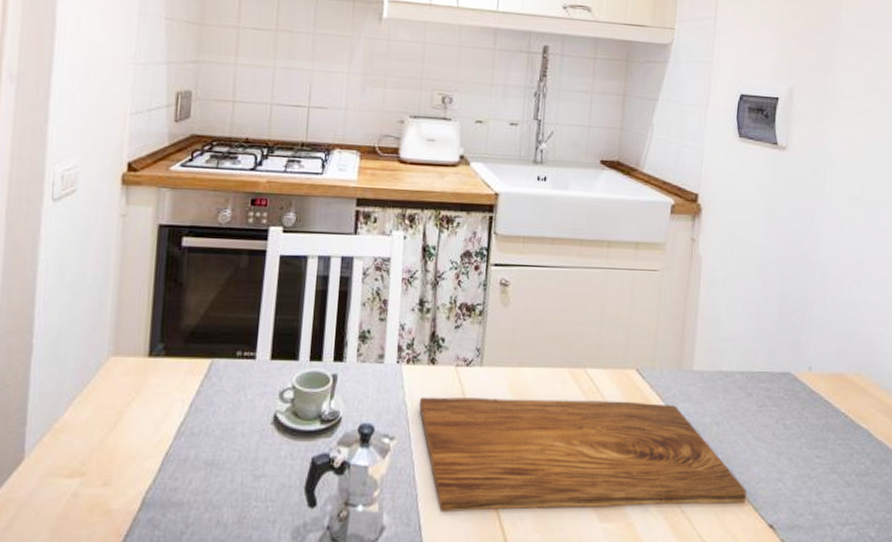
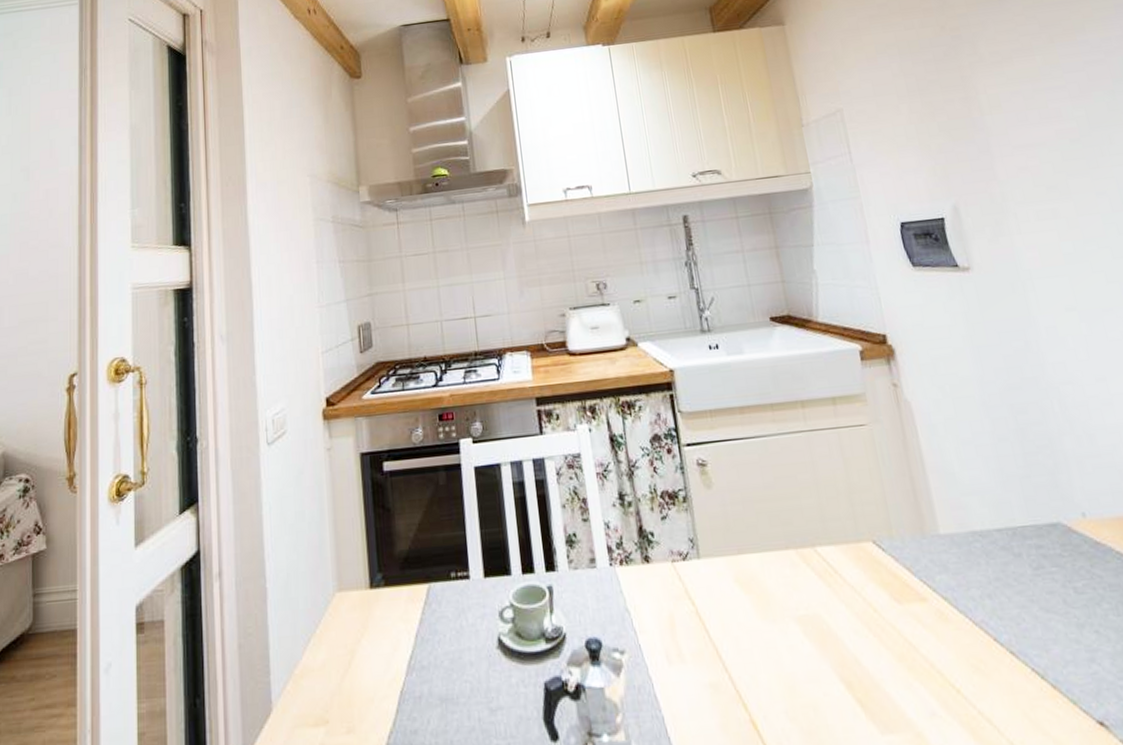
cutting board: present [419,397,747,513] -> none [642,579,1057,737]

